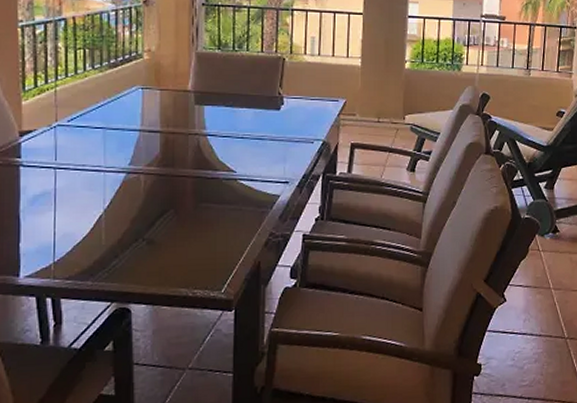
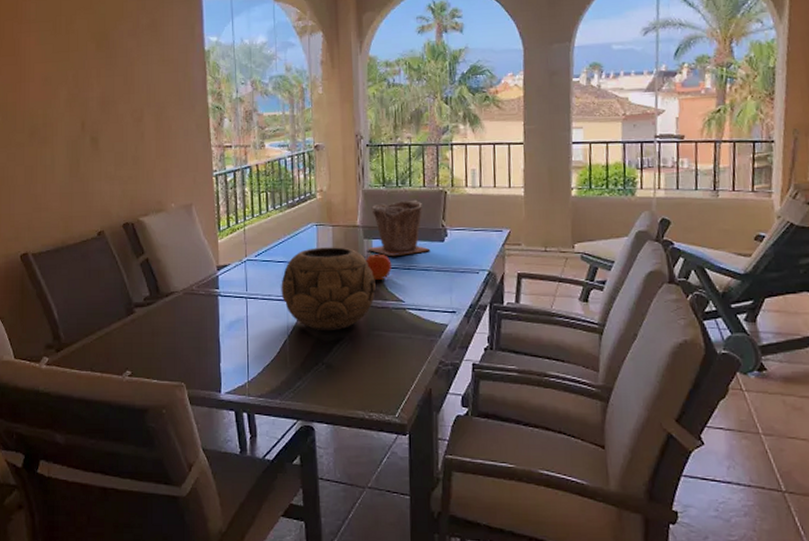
decorative bowl: none [97,113,206,205] -> present [281,247,376,331]
fruit: none [196,121,224,150] -> present [365,253,392,281]
plant pot: none [199,65,266,125] -> present [368,200,431,257]

